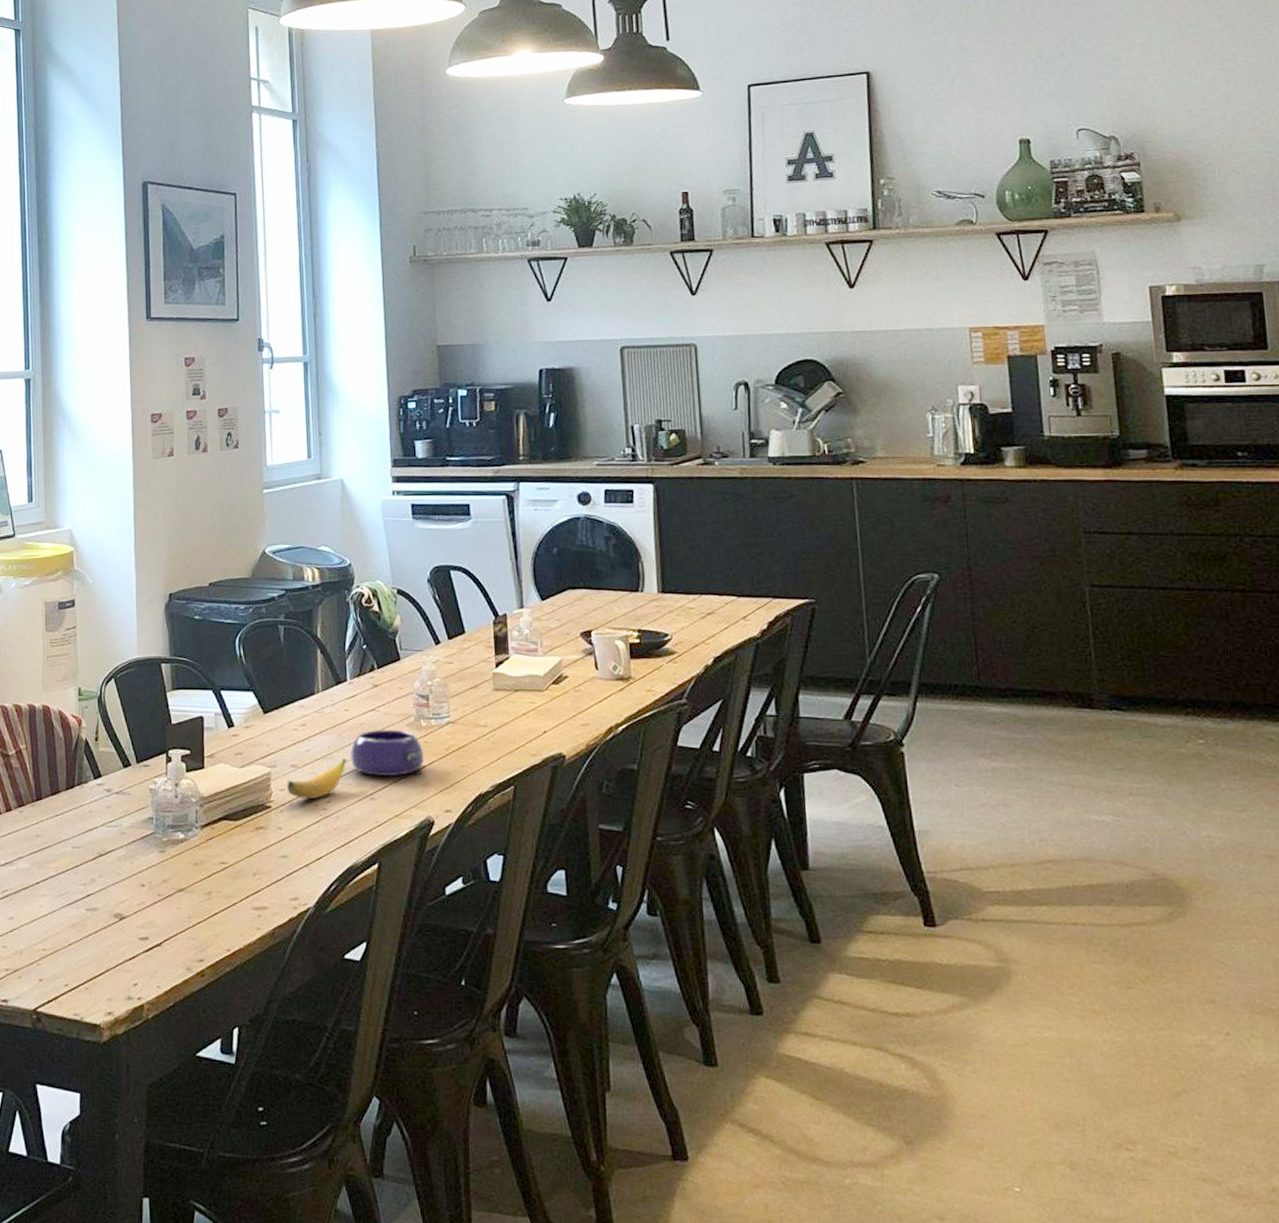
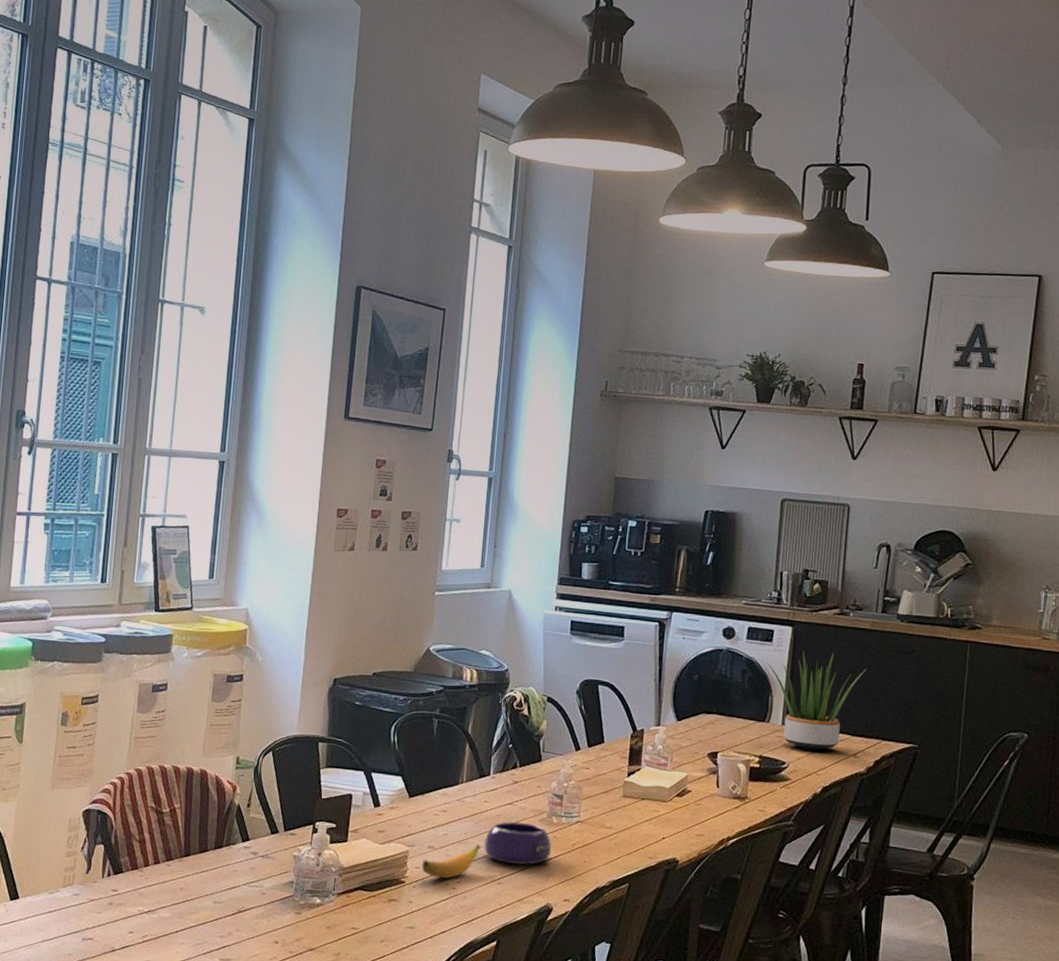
potted plant: none [632,507,743,617] -> present [767,649,866,751]

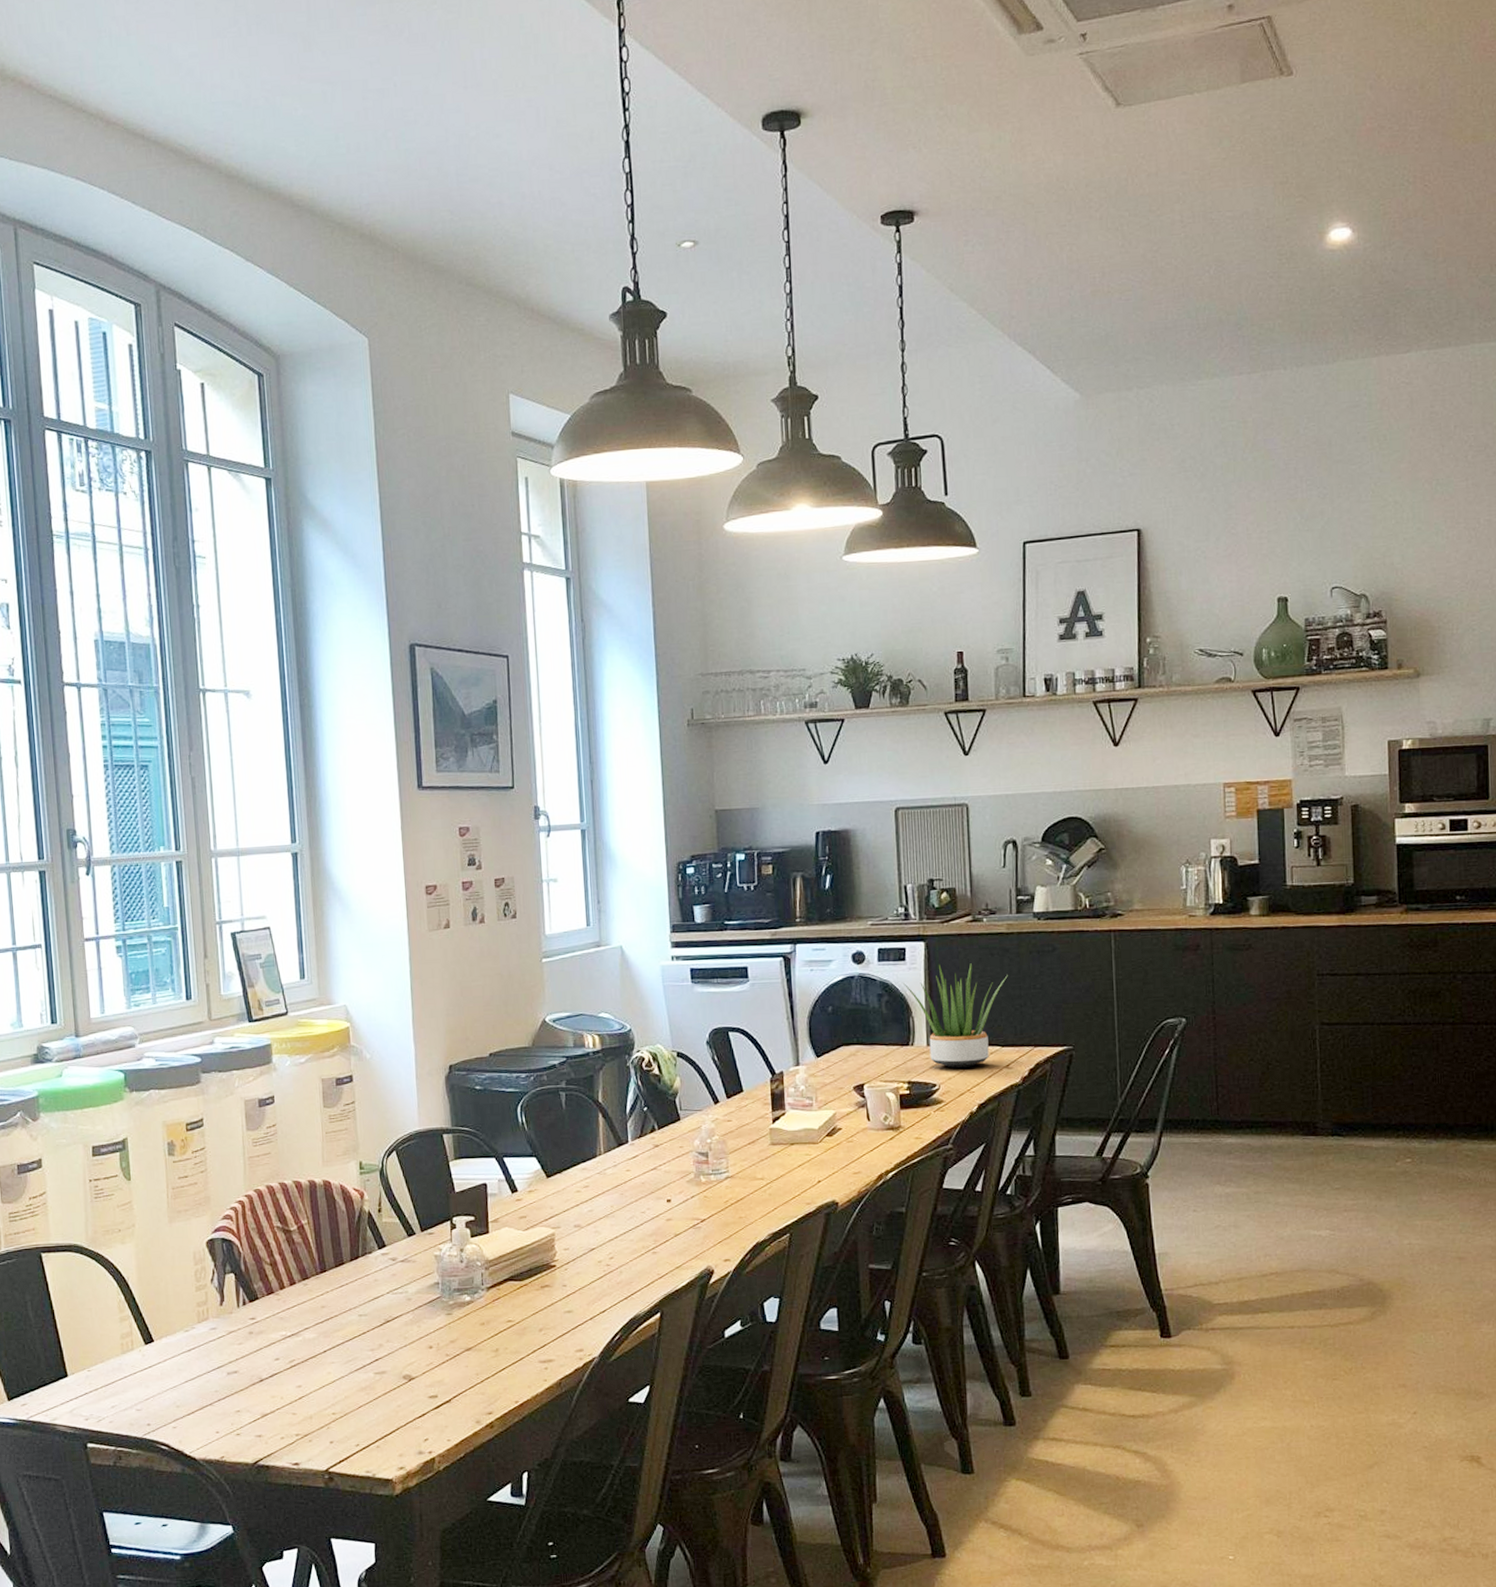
banana: present [422,844,481,879] -> none [571,1215,630,1257]
bowl: present [484,822,551,865] -> none [633,1187,703,1231]

